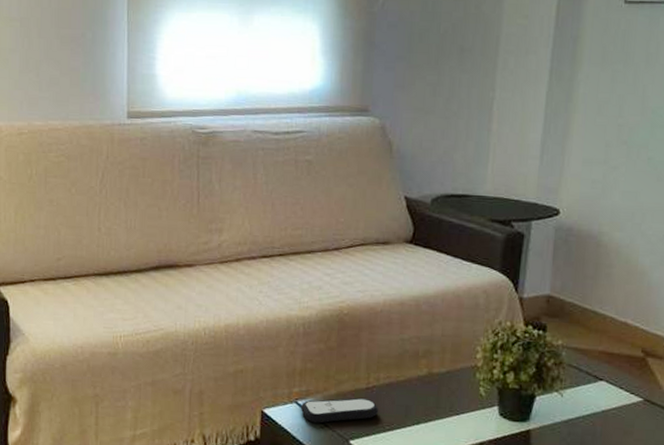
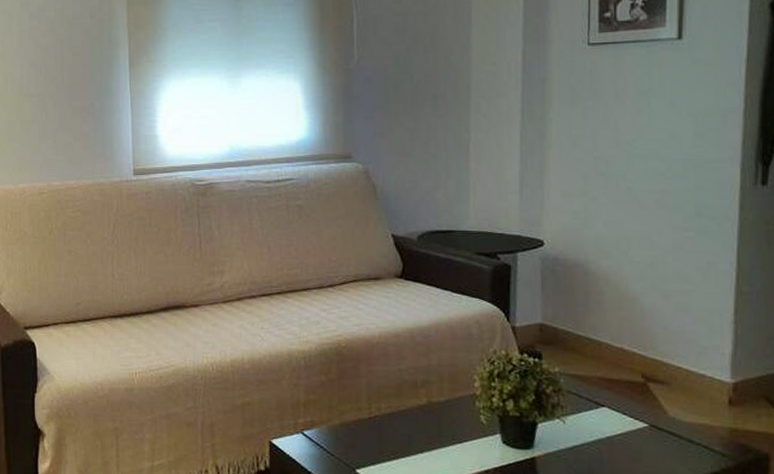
remote control: present [301,397,378,423] -> none [307,427,382,453]

